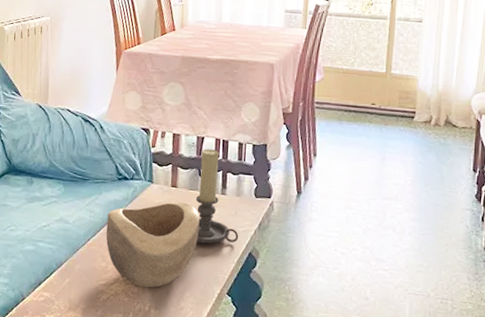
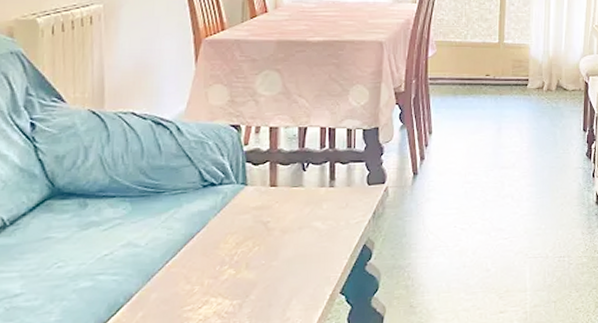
decorative bowl: present [106,201,200,288] -> none [189,201,306,305]
candle holder: present [195,149,239,244] -> none [299,139,351,244]

